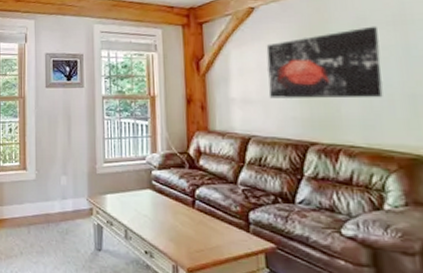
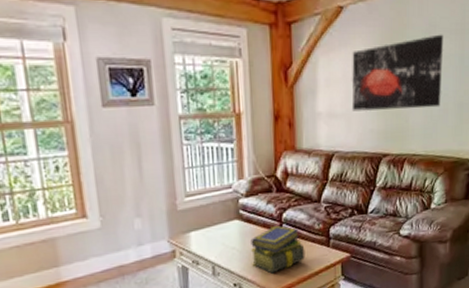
stack of books: none [163,200,221,249] -> present [251,225,305,274]

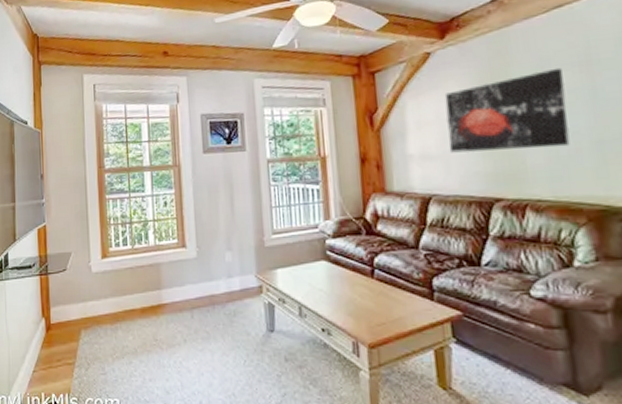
stack of books: present [251,225,305,274] -> none [339,270,404,323]

